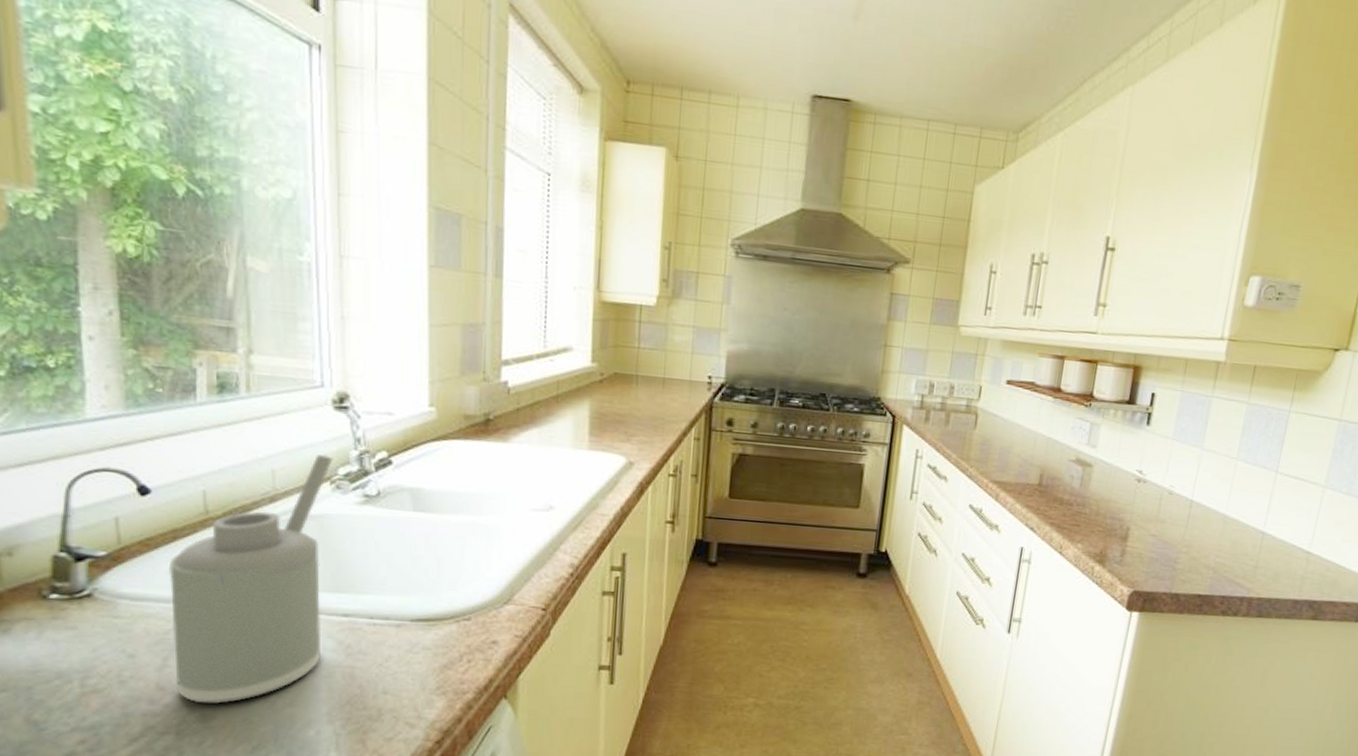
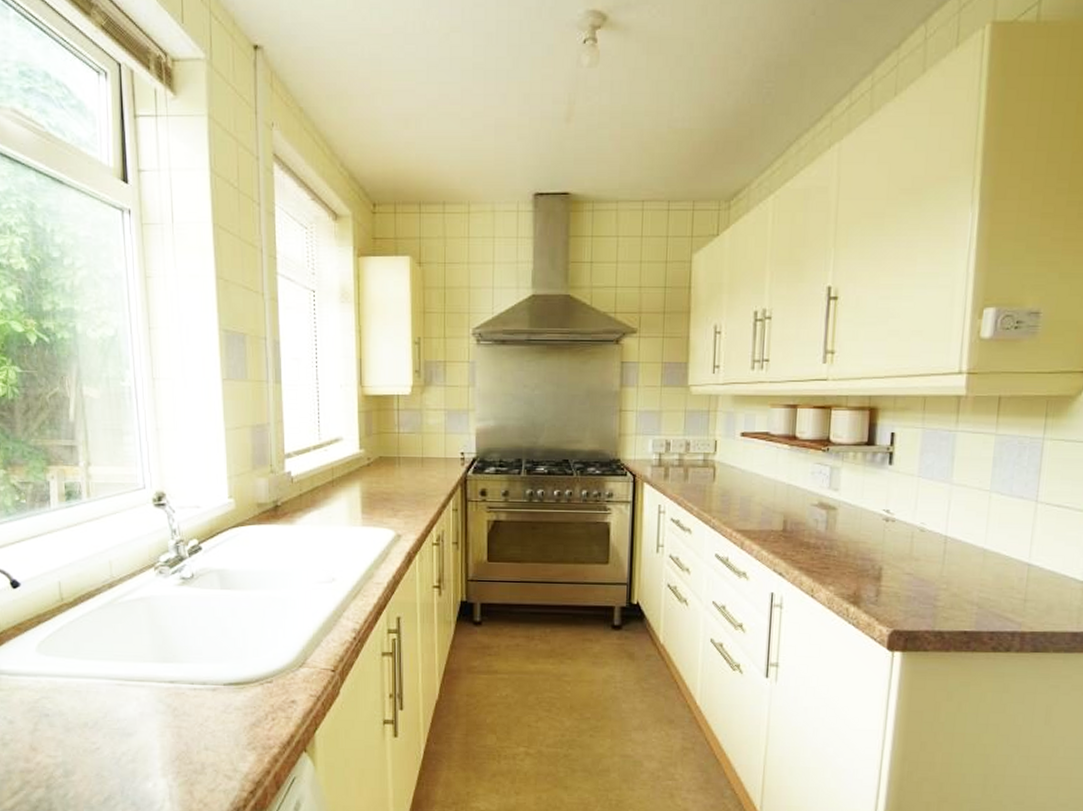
soap dispenser: present [170,455,333,705] -> none [36,546,156,762]

